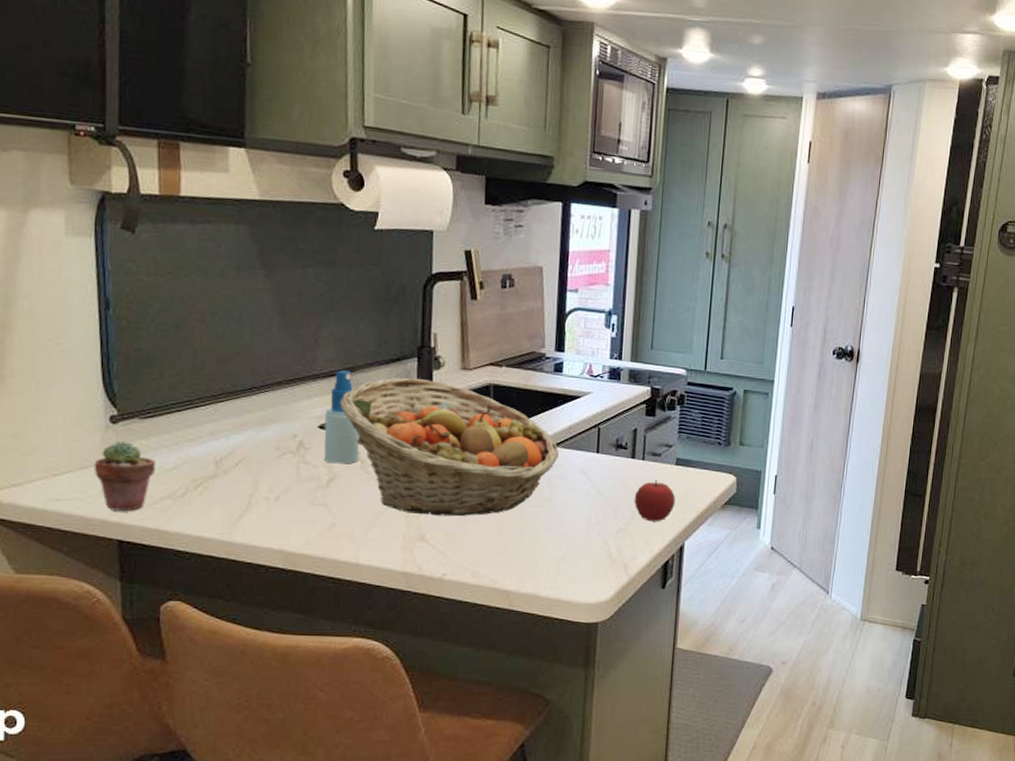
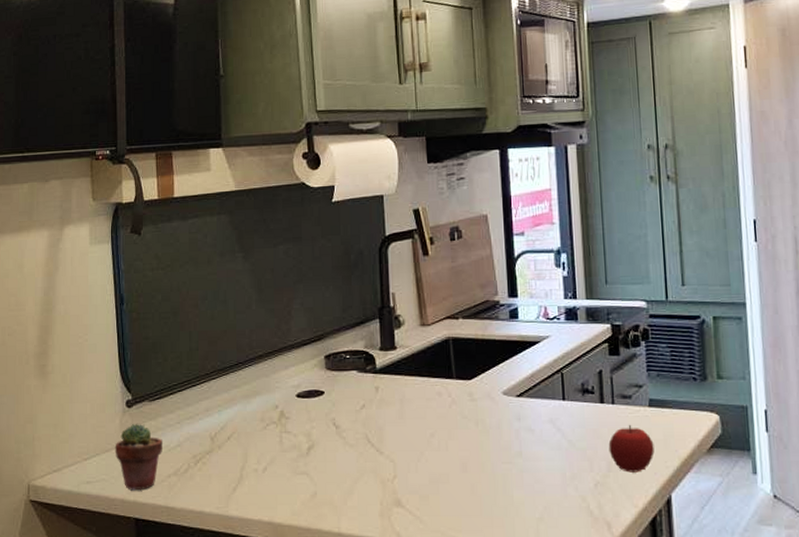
spray bottle: present [324,371,360,464] -> none [301,339,334,431]
fruit basket: present [340,377,559,517] -> none [313,339,524,479]

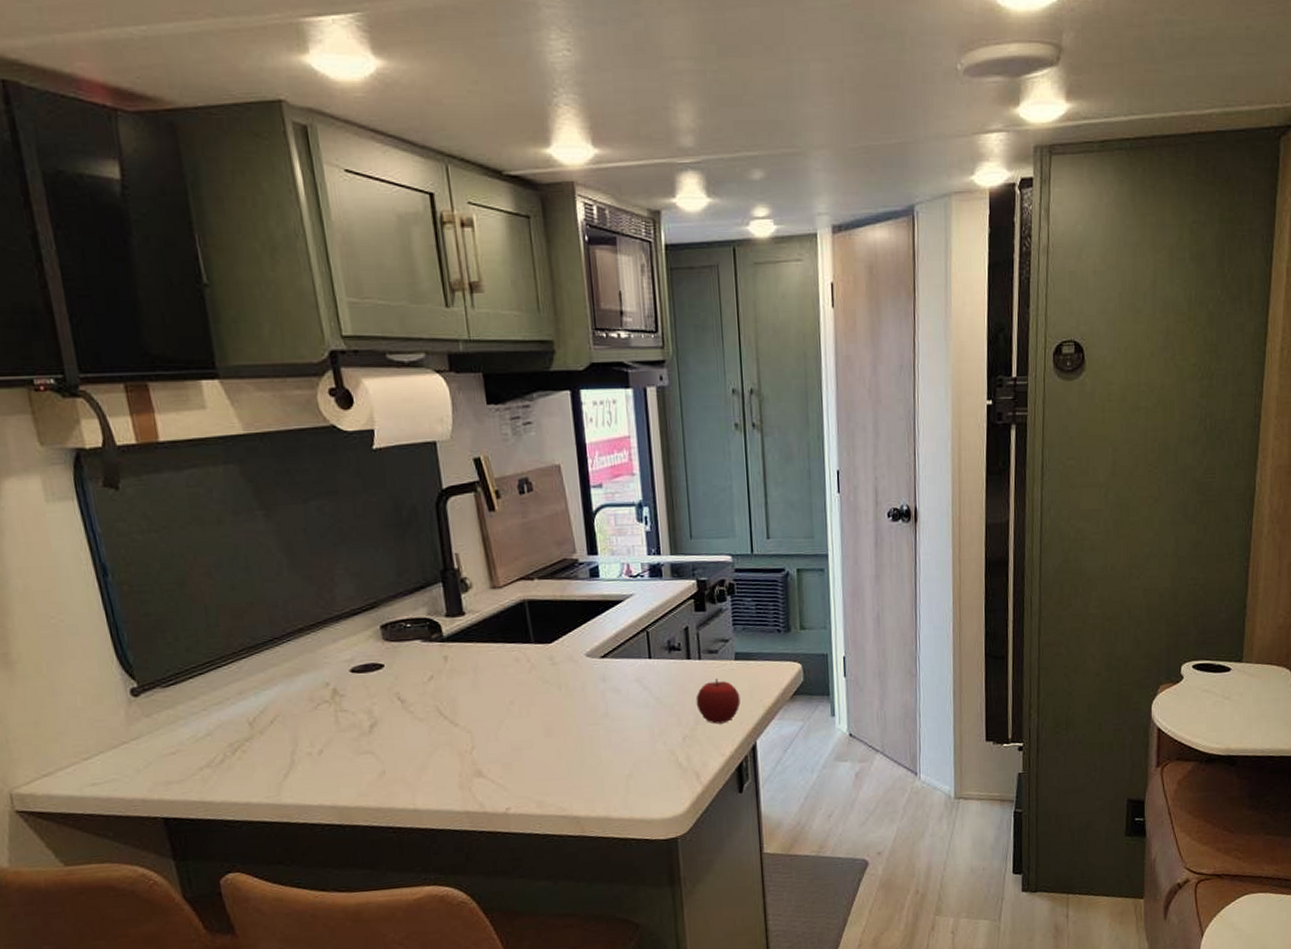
potted succulent: present [115,424,164,491] -> none [123,714,188,789]

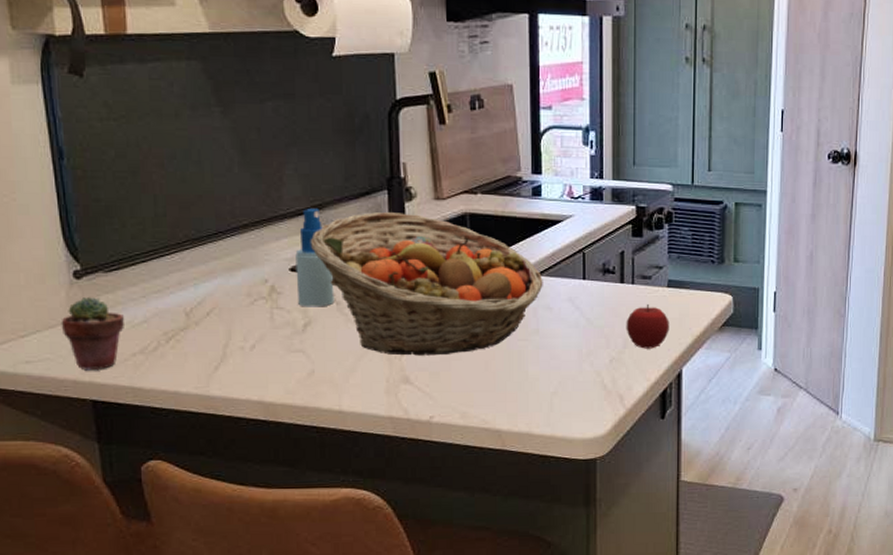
potted succulent: none [123,714,188,789] -> present [61,298,125,371]
spray bottle: none [354,607,399,708] -> present [295,209,335,307]
fruit basket: none [368,604,609,750] -> present [310,211,543,356]

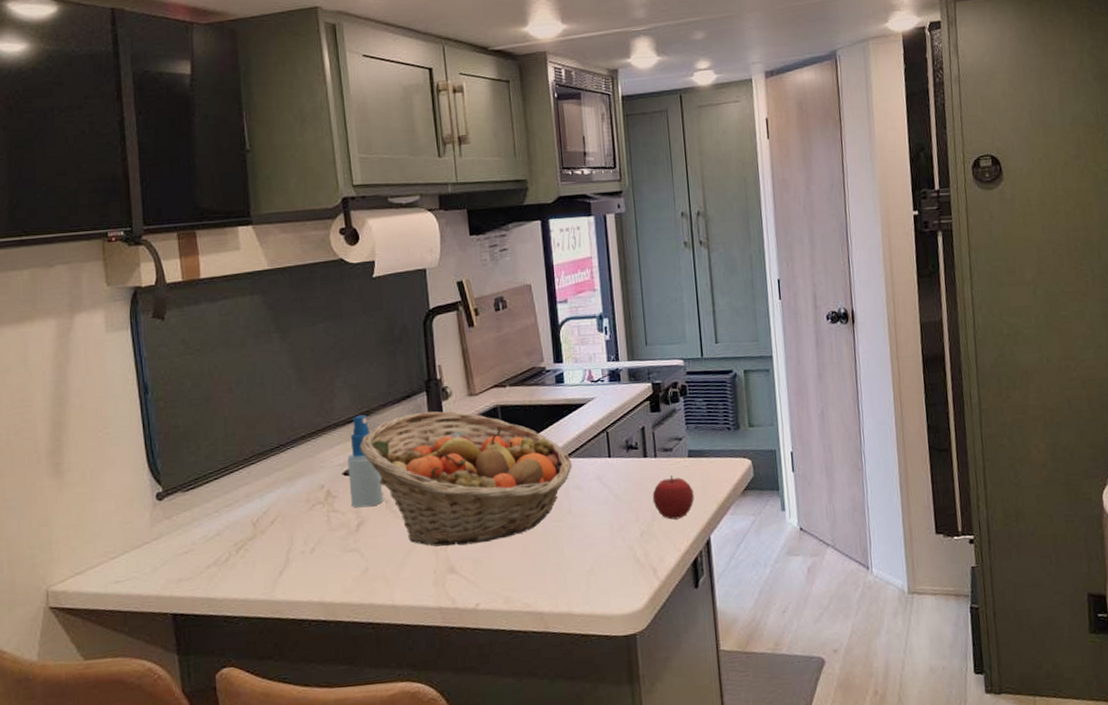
potted succulent: present [61,298,125,371] -> none [145,516,201,586]

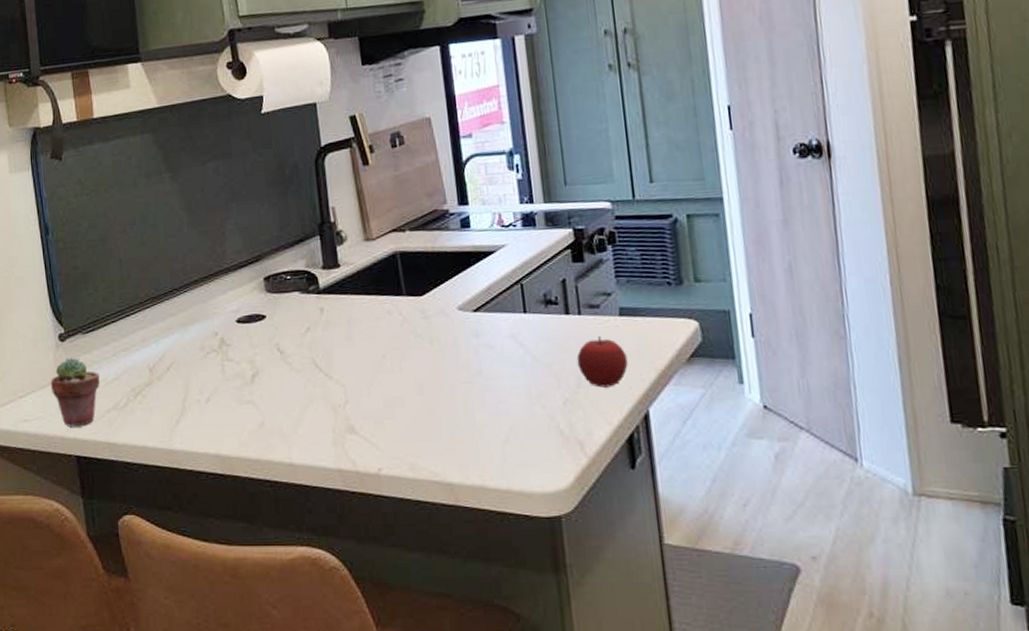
potted succulent: none [145,516,201,586] -> present [50,358,100,428]
spray bottle: present [347,415,384,508] -> none [240,260,279,358]
fruit basket: present [359,411,572,547] -> none [252,256,482,404]

